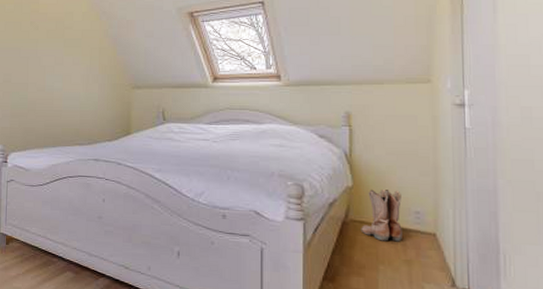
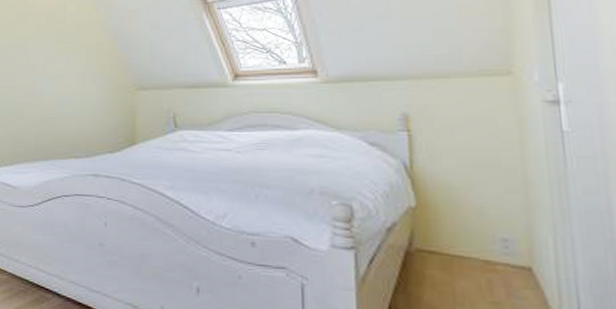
boots: present [361,189,402,242] -> none [430,210,487,278]

